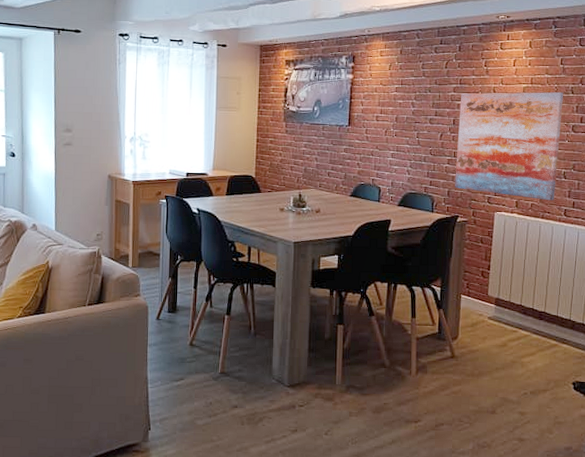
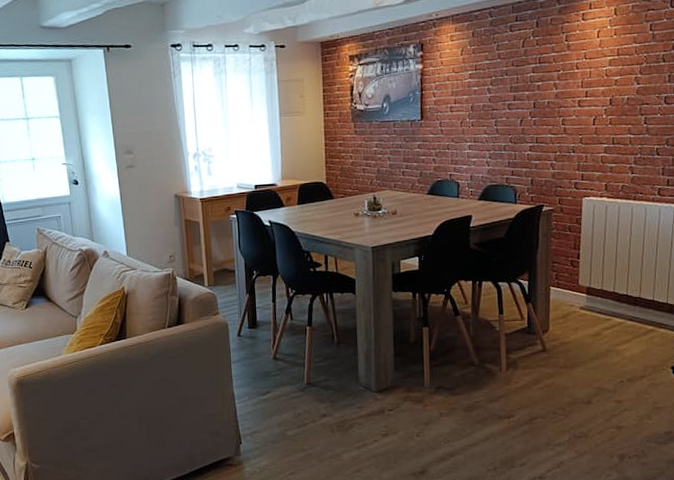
wall art: present [455,92,564,201] -> none [538,62,654,181]

